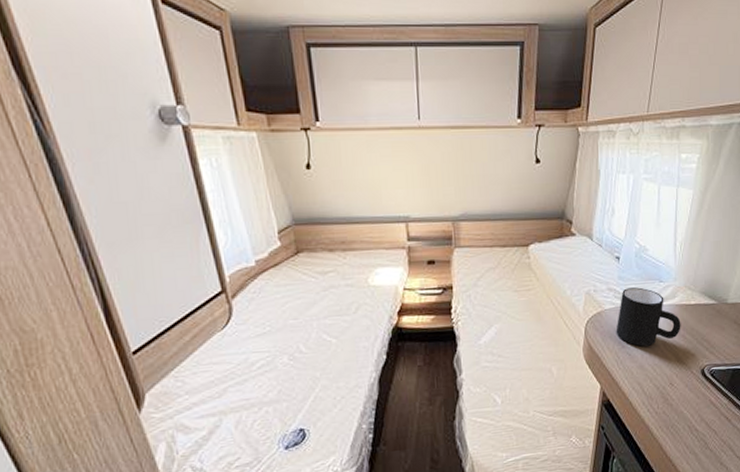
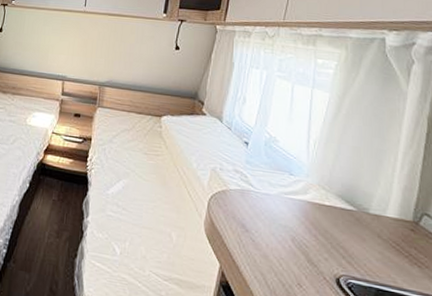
mug: present [616,287,681,347] -> none [240,173,313,237]

